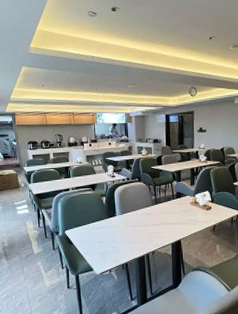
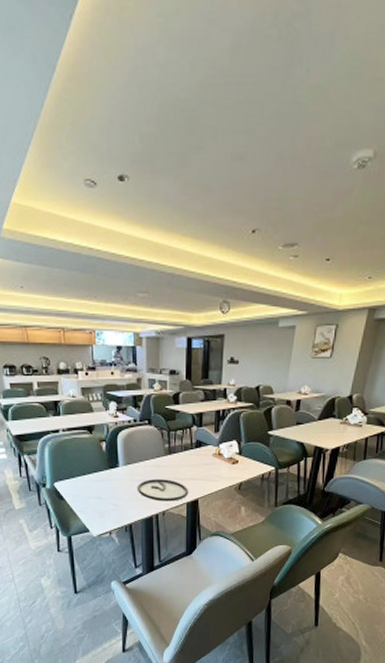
plate: none [131,224,173,243] -> present [136,479,189,502]

